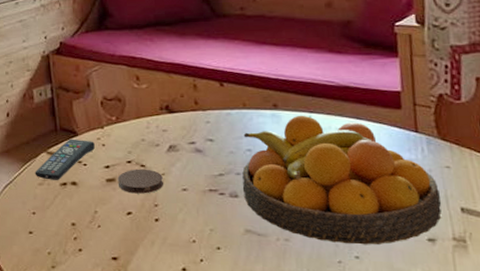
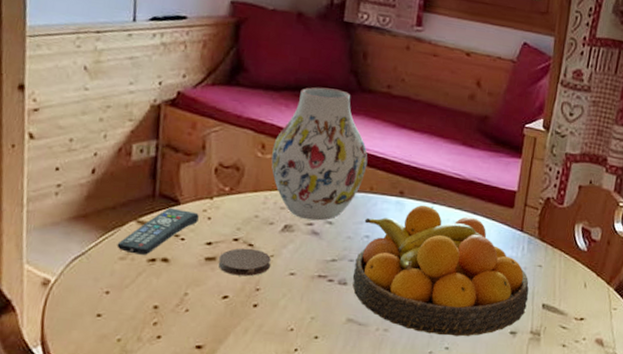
vase: none [146,19,236,139] -> present [271,87,368,221]

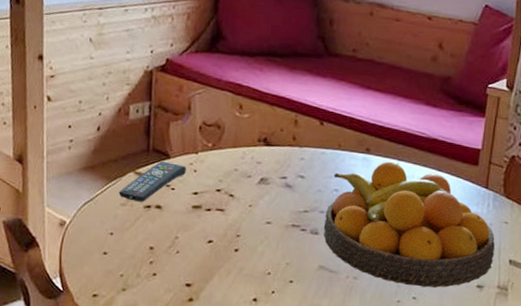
coaster: present [218,248,271,277] -> none [203,198,250,224]
vase: present [271,87,368,221] -> none [248,52,336,175]

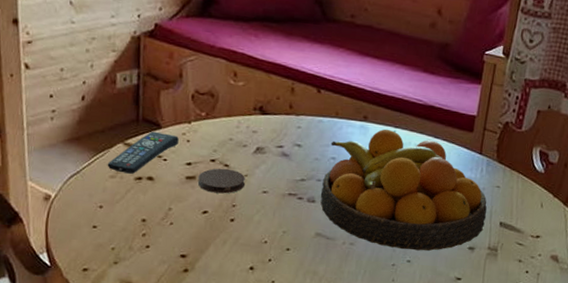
coaster: none [203,198,250,224] -> present [197,168,245,194]

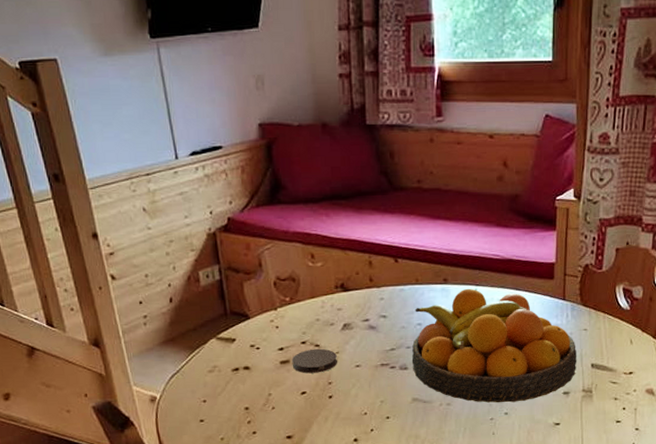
remote control: present [107,131,179,174] -> none [204,322,268,367]

